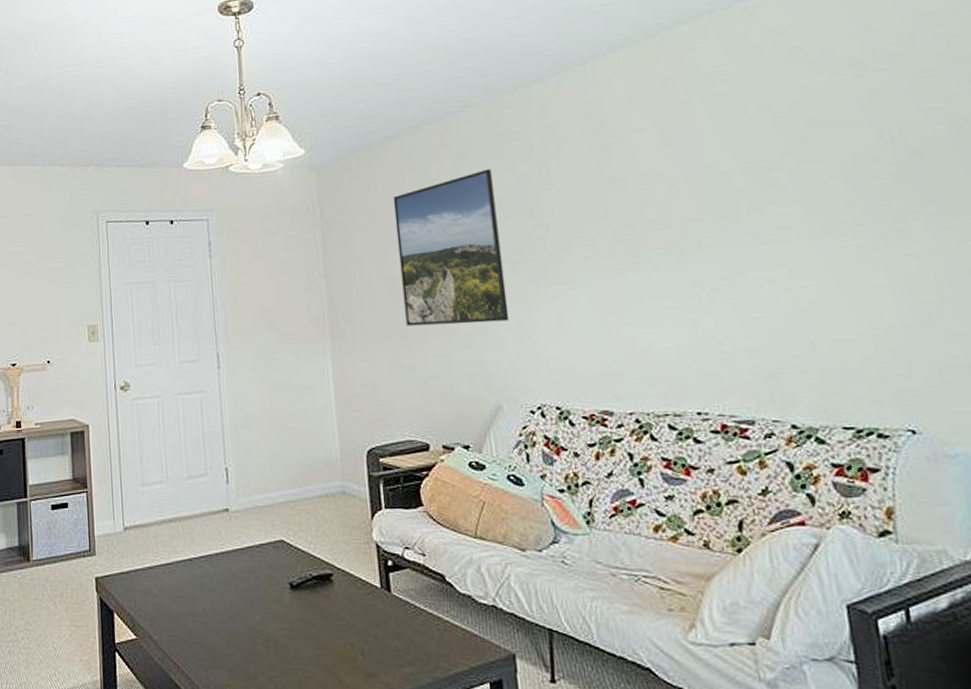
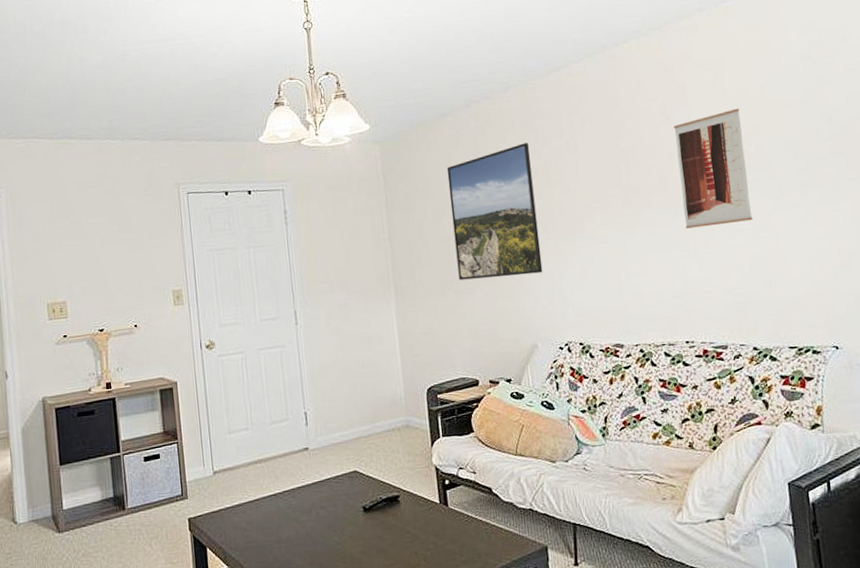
wall art: none [676,127,787,274] -> present [674,108,753,229]

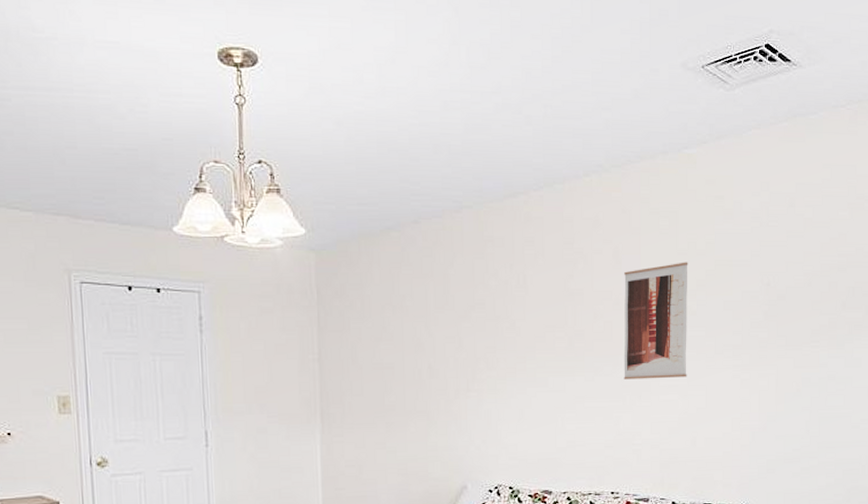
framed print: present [446,143,543,281] -> none [388,271,480,413]

